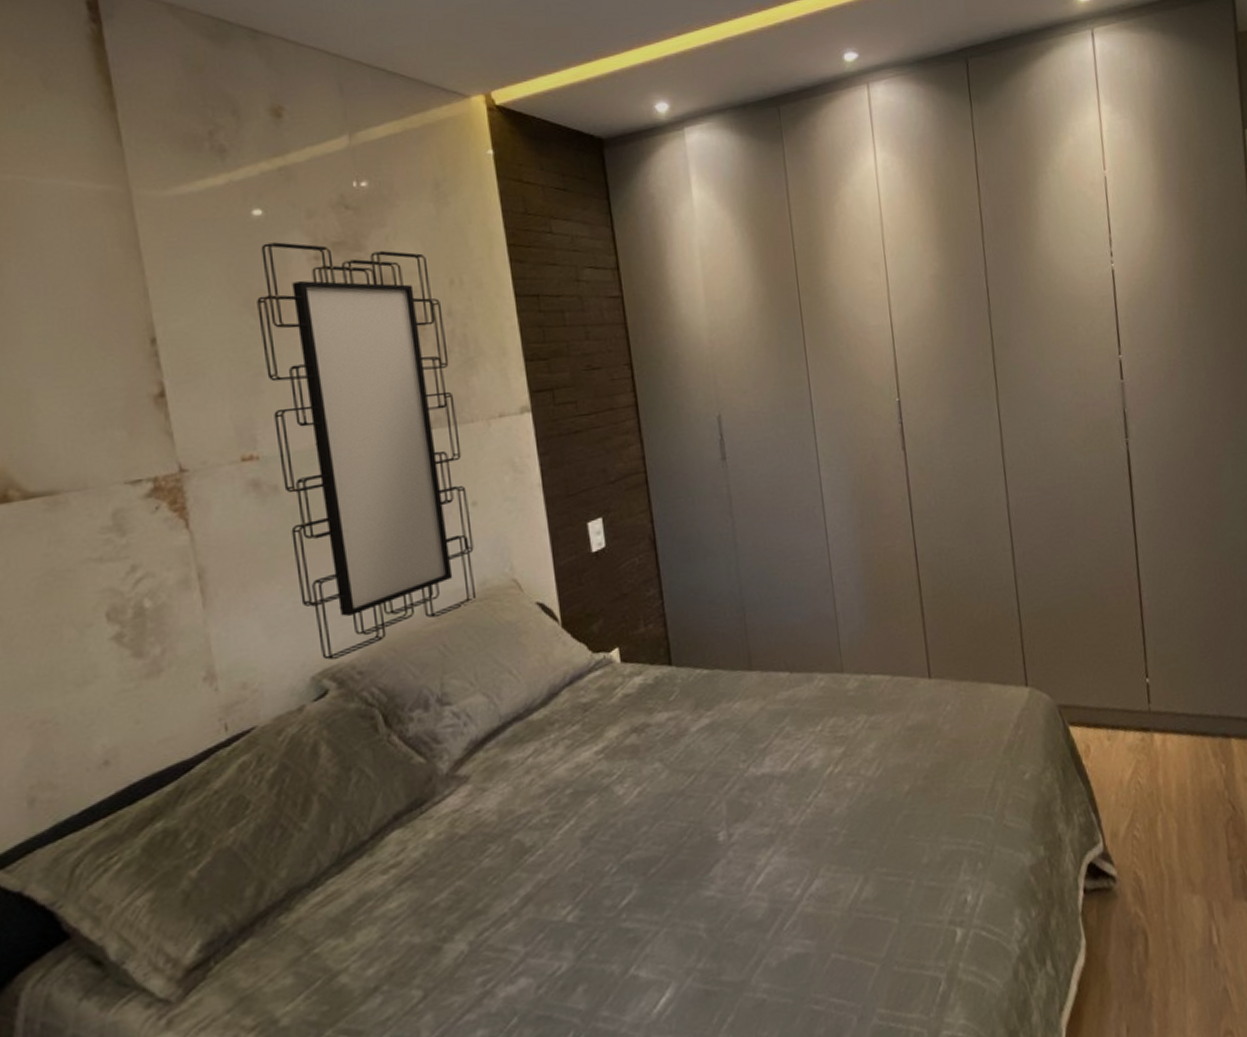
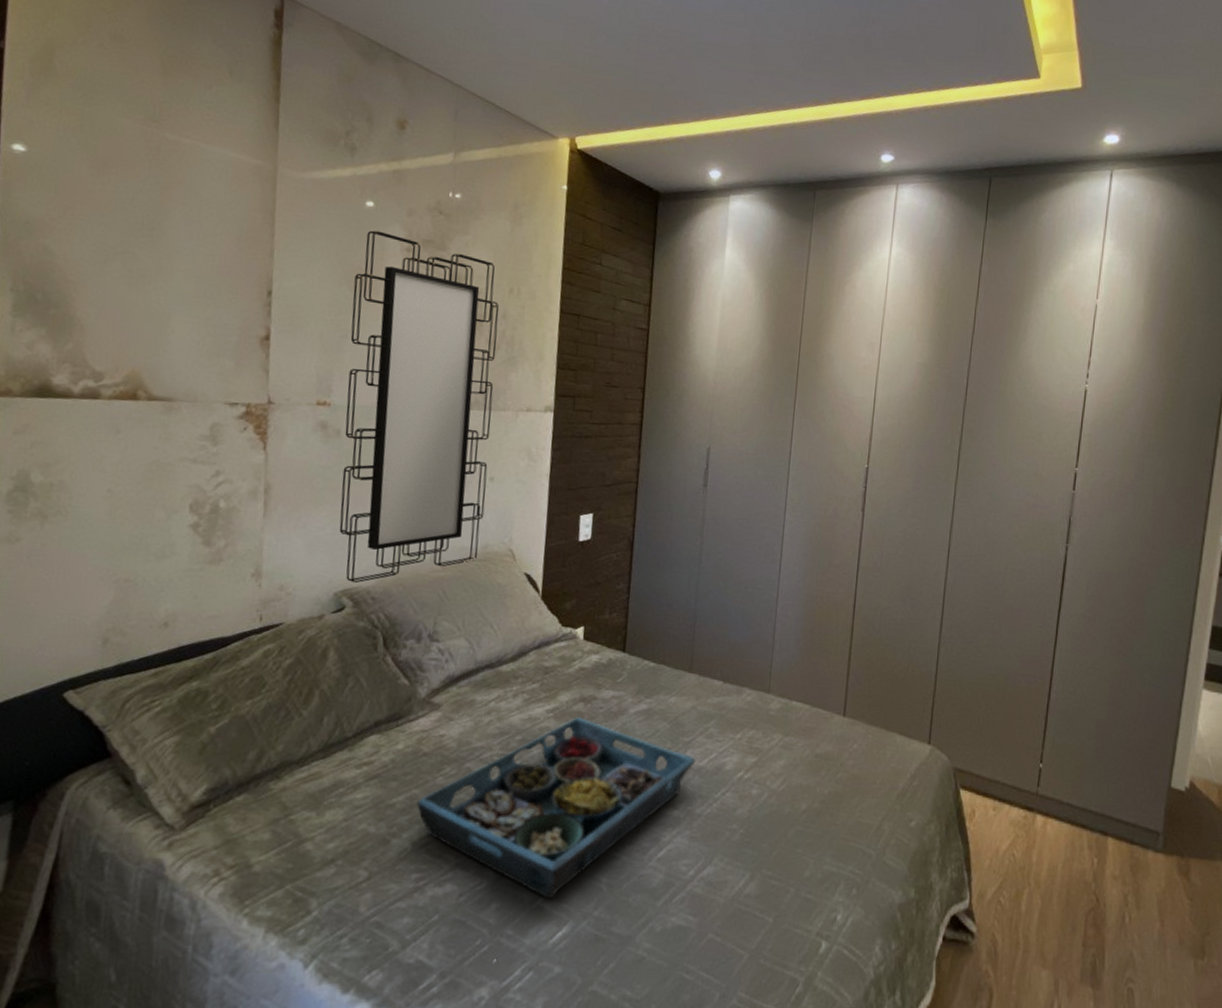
serving tray: none [463,750,778,965] -> present [416,717,696,899]

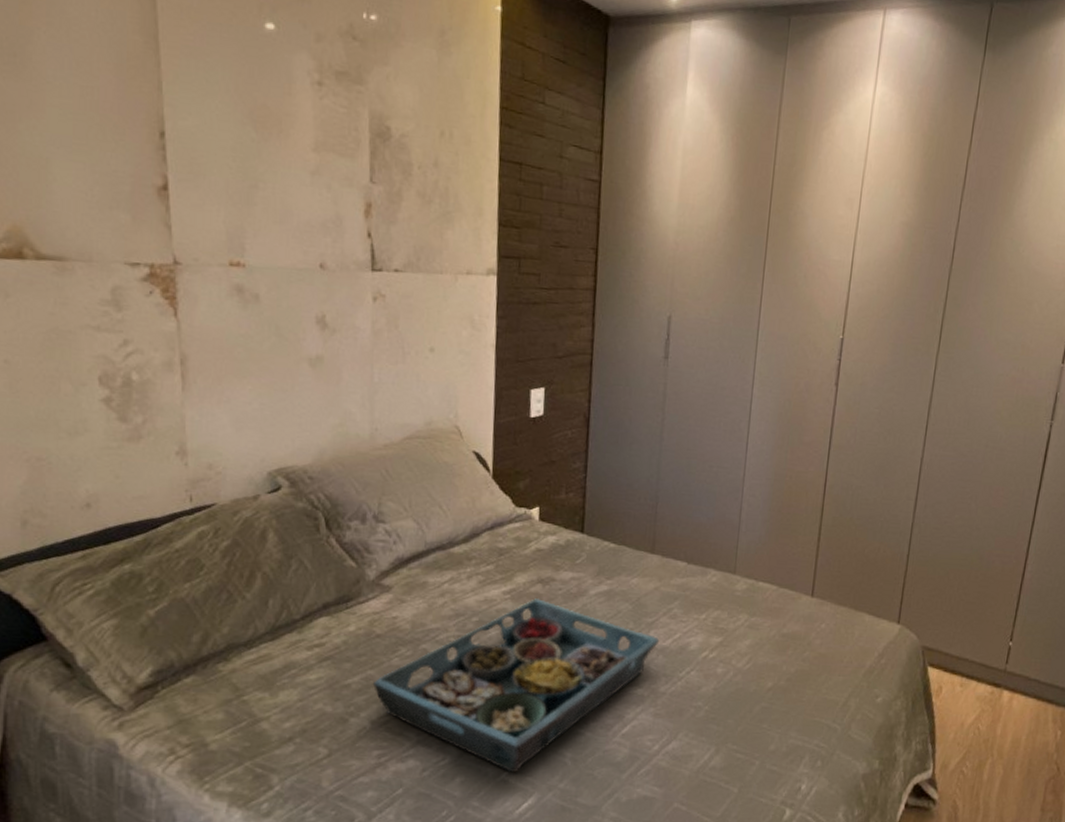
mirror: present [339,230,499,584] -> none [259,59,430,462]

